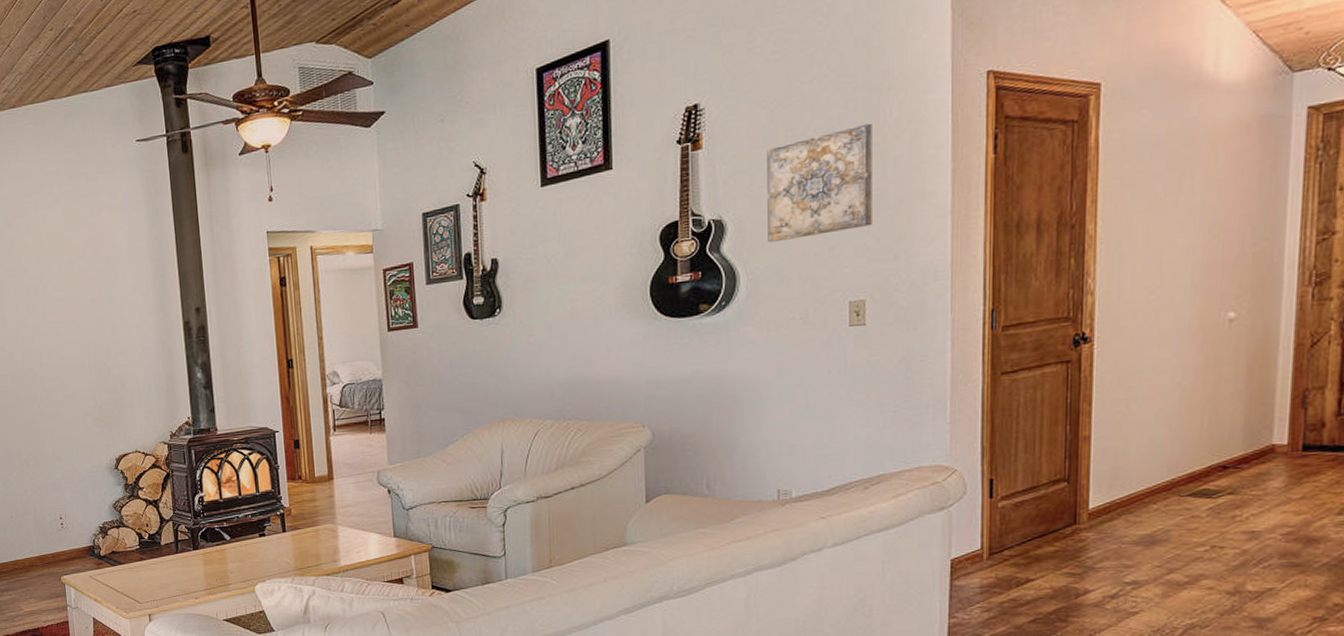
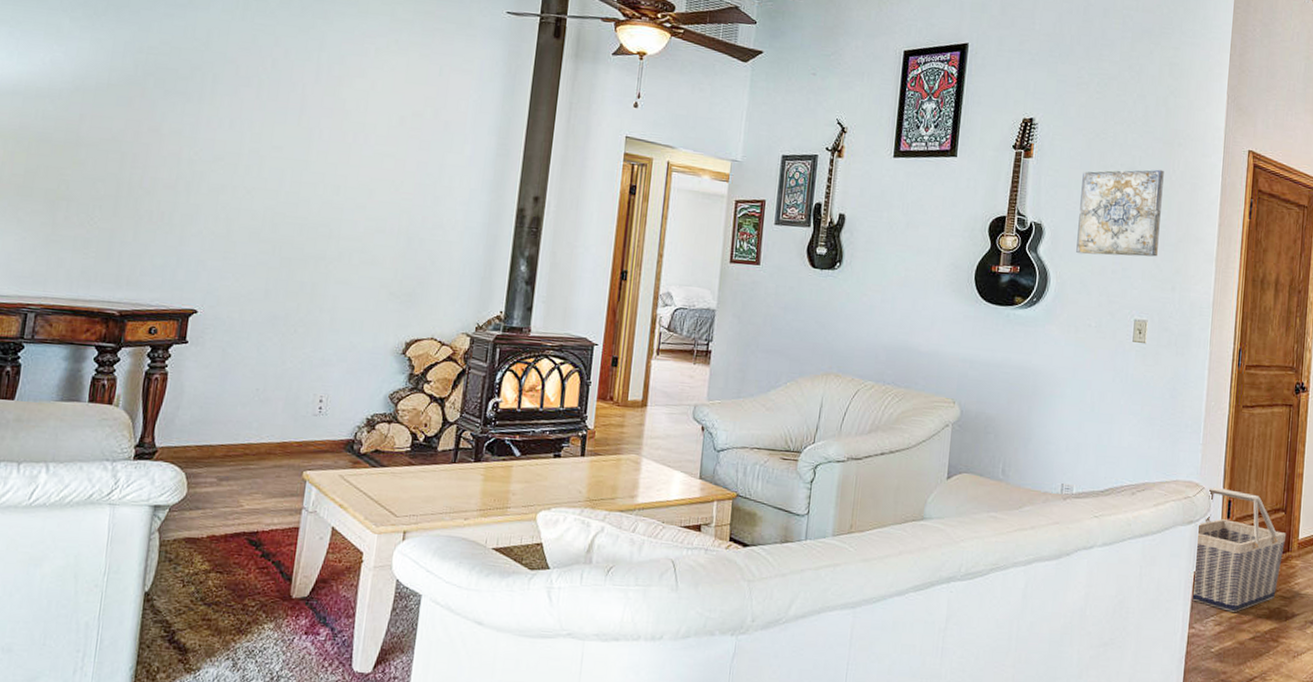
basket: none [949,467,1072,596] -> present [1191,487,1287,612]

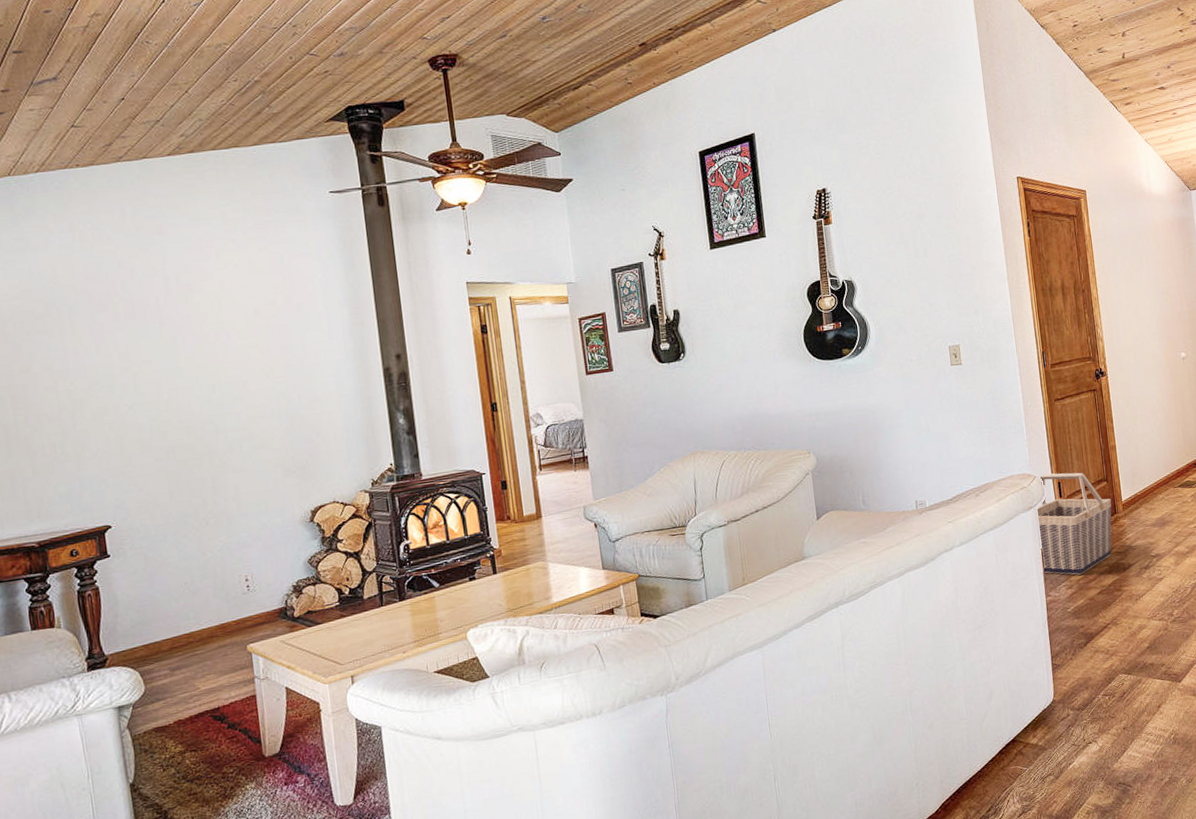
wall art: present [1076,169,1164,257] -> none [878,210,957,300]

